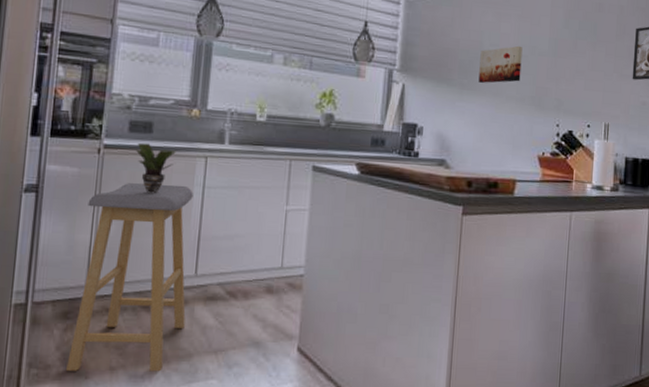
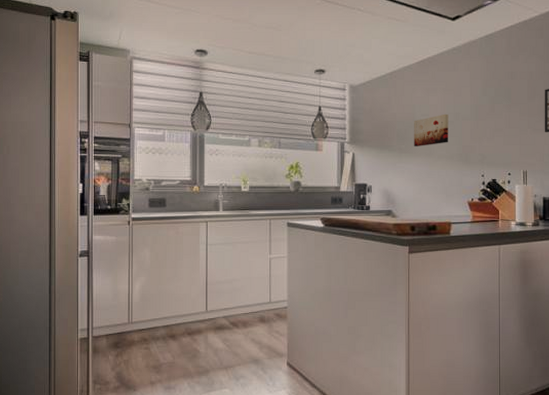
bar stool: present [66,182,193,372] -> none [120,244,202,385]
potted plant: present [136,142,176,193] -> none [155,214,184,251]

